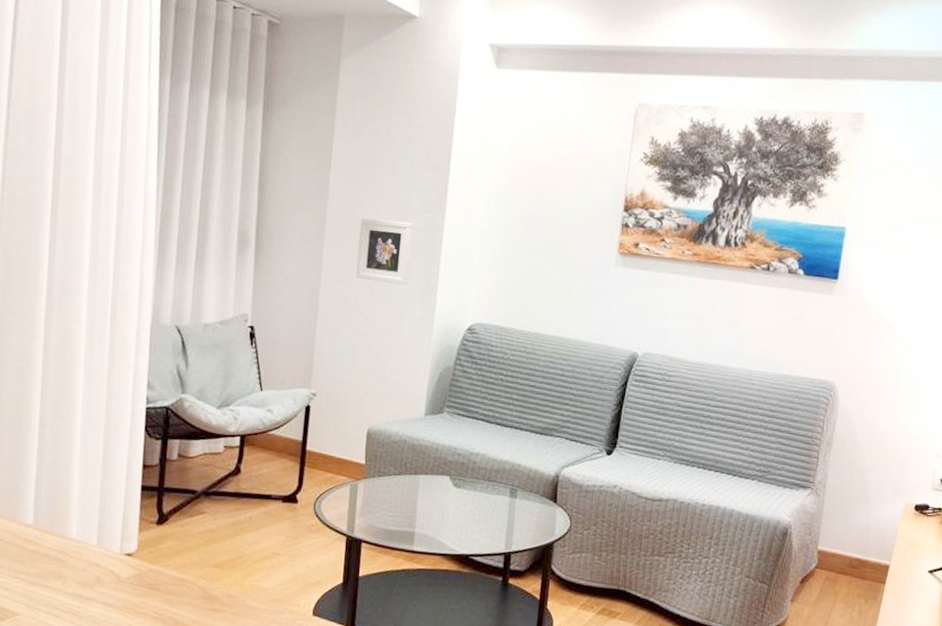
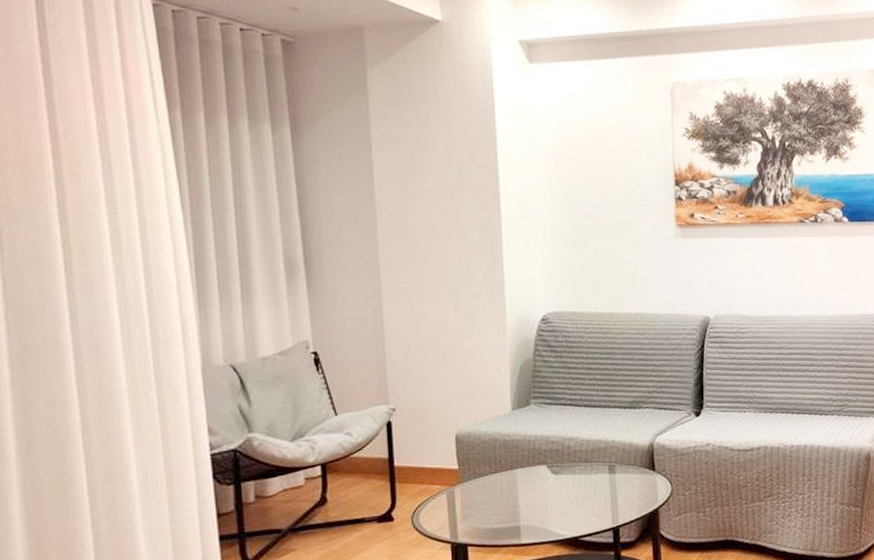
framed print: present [356,218,414,285] -> none [413,224,474,288]

